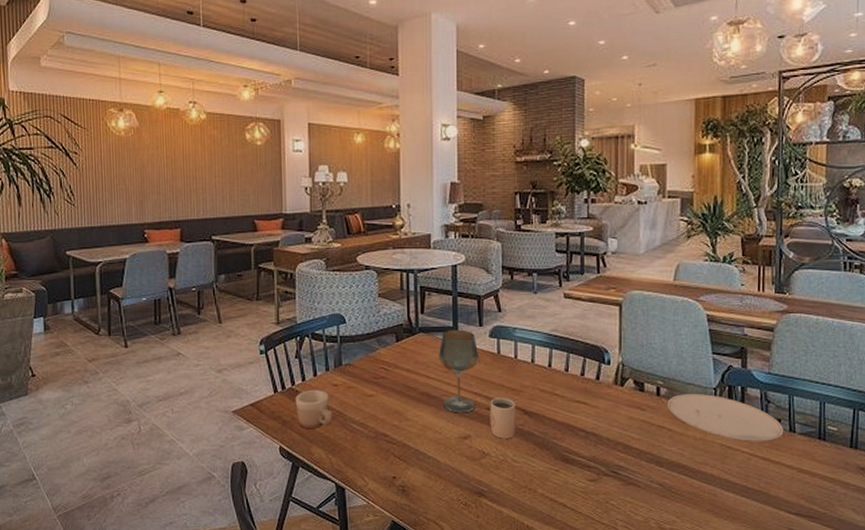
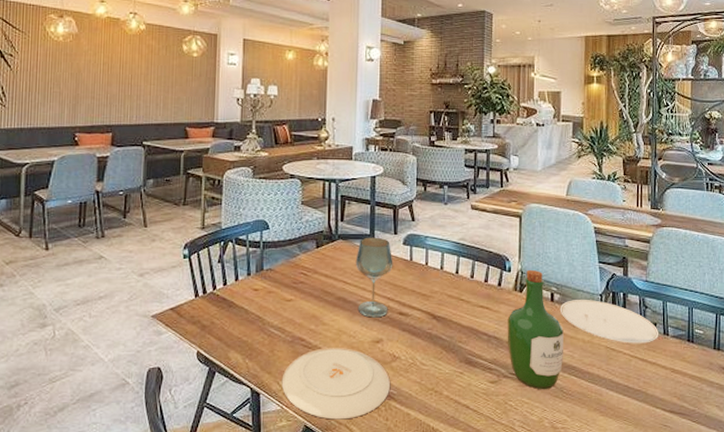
cup: present [295,389,333,428] -> none [215,293,252,333]
plate: none [366,443,481,516] -> present [281,347,391,420]
mug: present [490,398,517,439] -> none [401,303,426,343]
wine bottle: none [607,361,672,489] -> present [507,269,564,390]

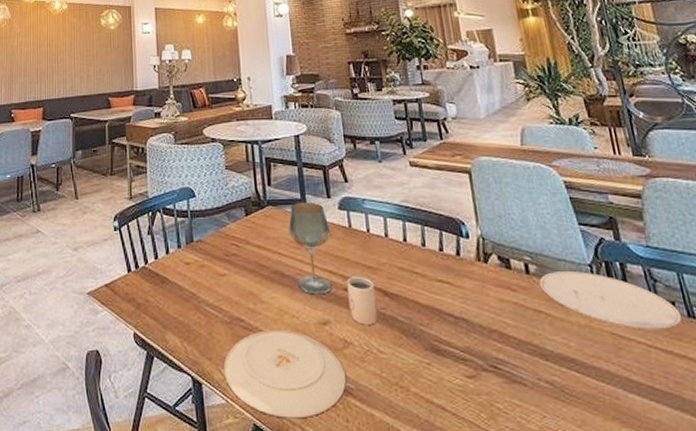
mug: none [401,303,426,343] -> present [347,277,378,325]
wine bottle: present [507,269,564,390] -> none [475,234,557,389]

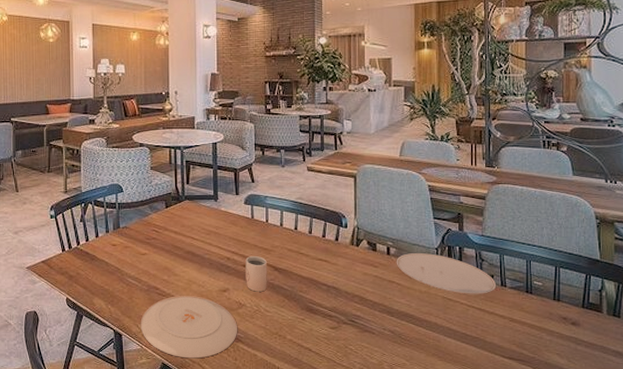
wine glass: present [288,202,332,295] -> none [201,197,236,270]

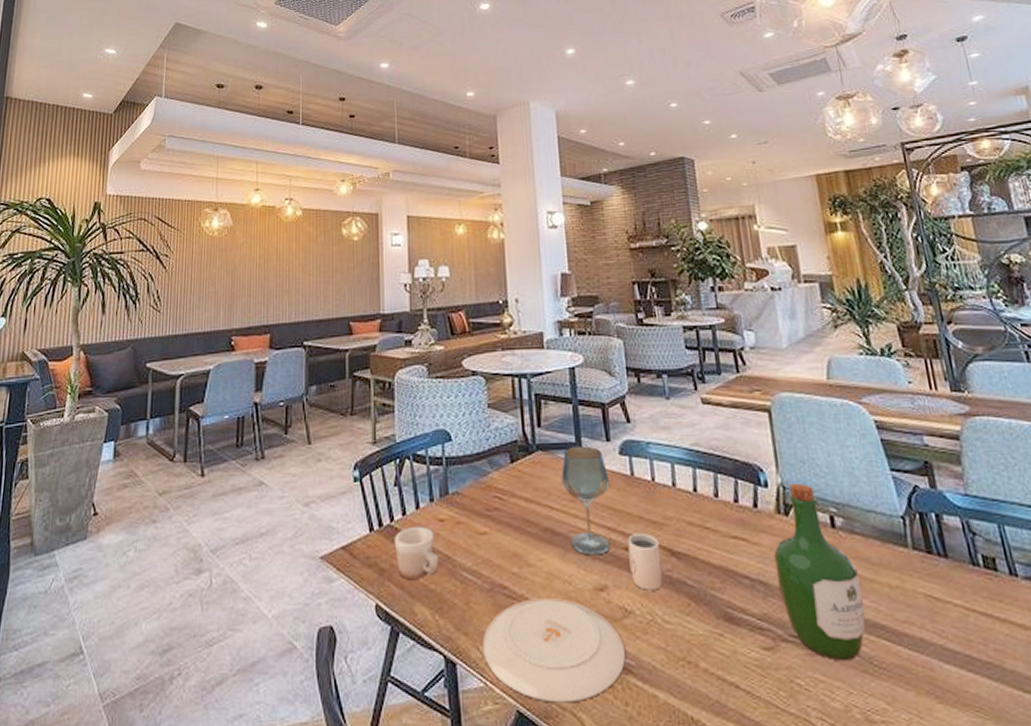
cup: none [80,248,112,282] -> present [394,526,439,579]
wine glass: none [201,197,236,270] -> present [561,446,611,556]
wine bottle: none [345,225,400,336] -> present [773,483,865,661]
plate: present [396,253,497,295] -> none [845,524,1003,591]

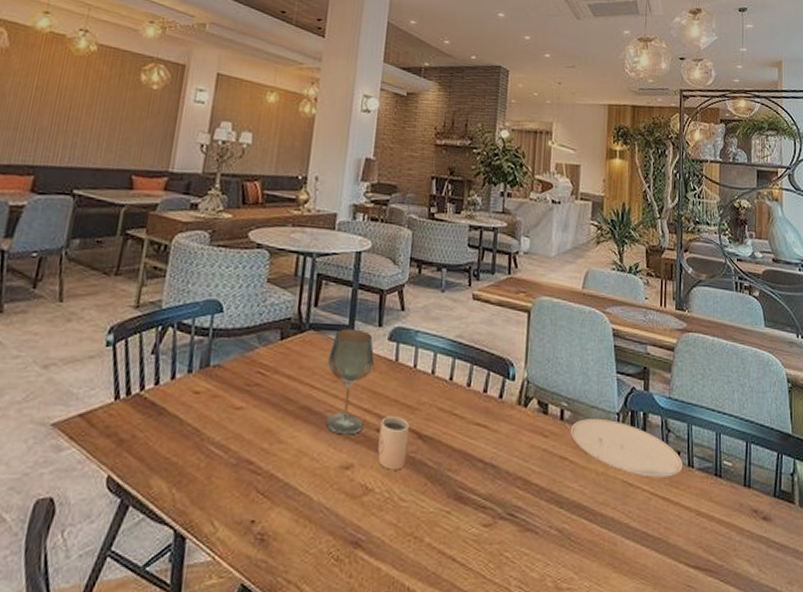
cup: present [394,526,439,579] -> none [138,396,188,451]
plate: present [482,597,626,703] -> none [216,473,360,576]
wine bottle: present [773,483,865,661] -> none [506,378,574,537]
plate: none [845,524,1003,591] -> present [570,419,683,479]

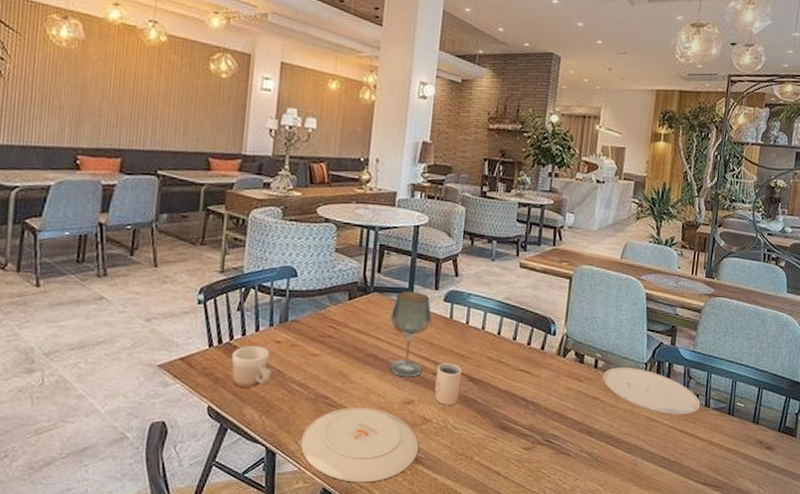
cup: none [138,396,188,451] -> present [231,345,272,388]
plate: none [216,473,360,576] -> present [300,406,420,483]

